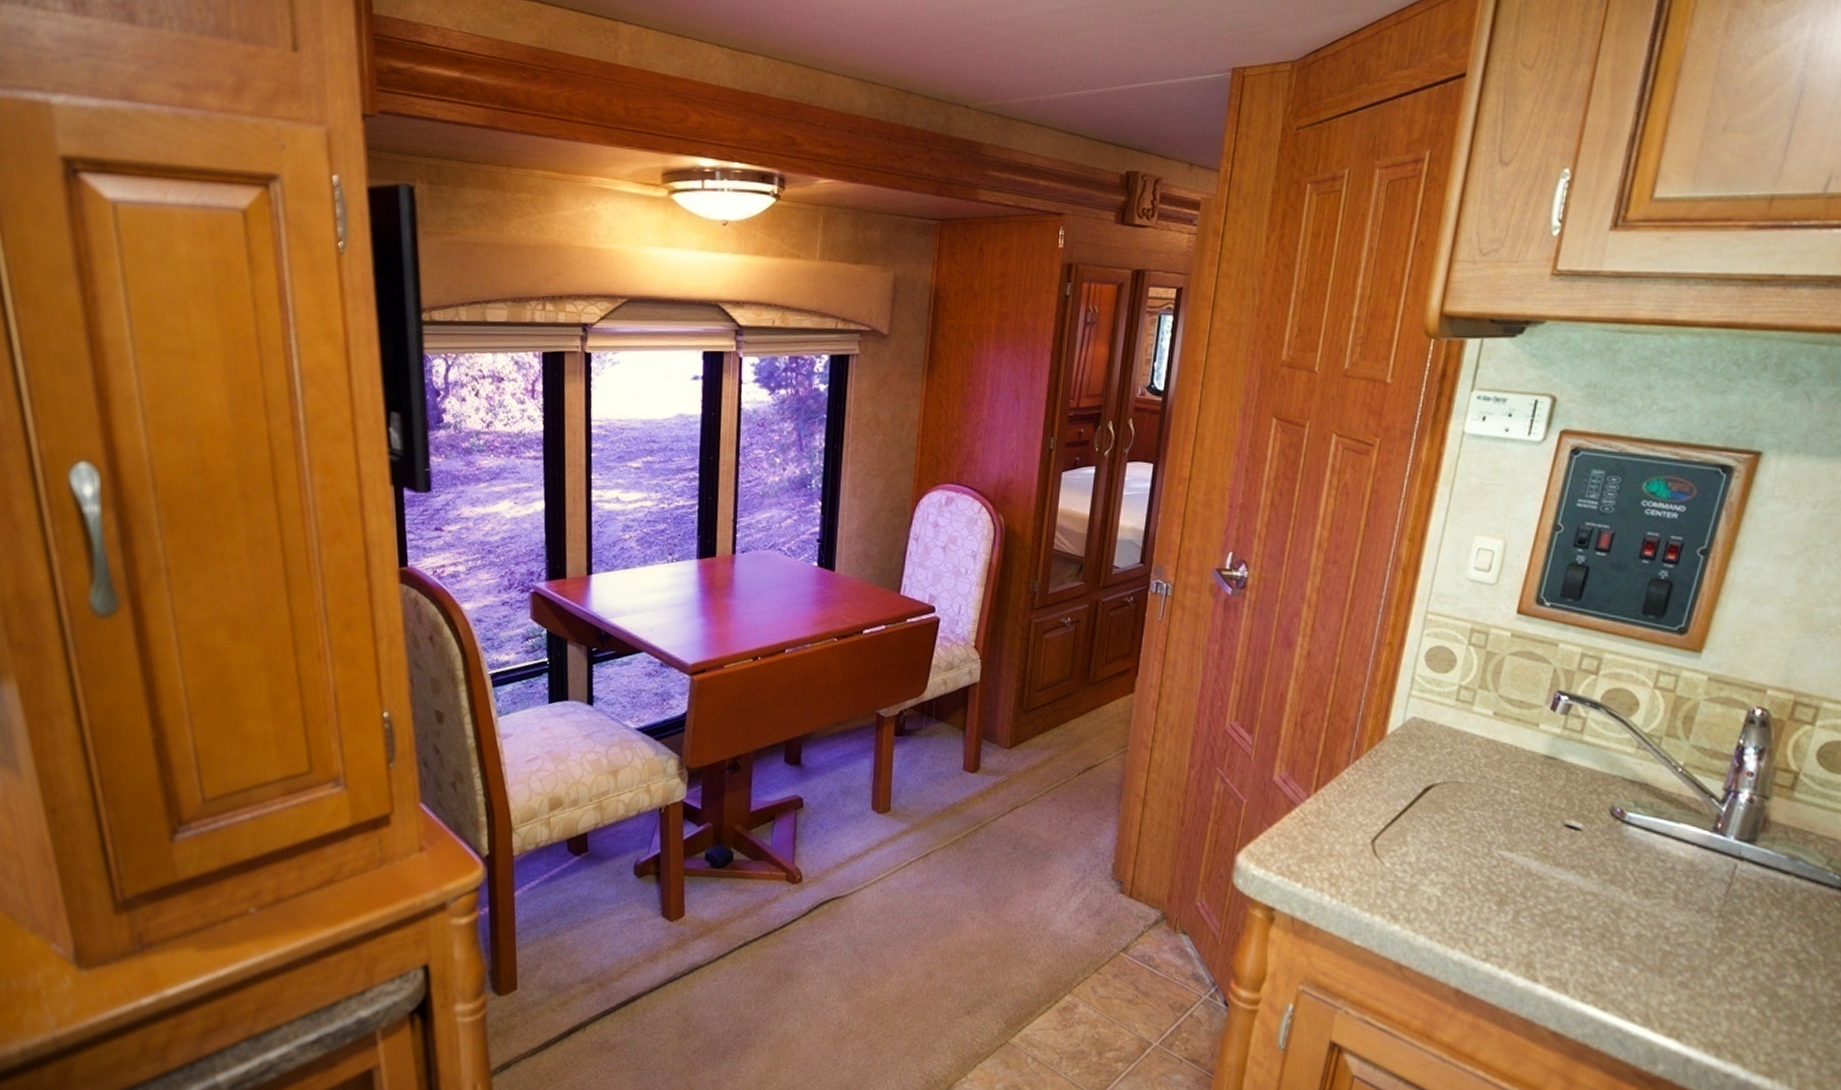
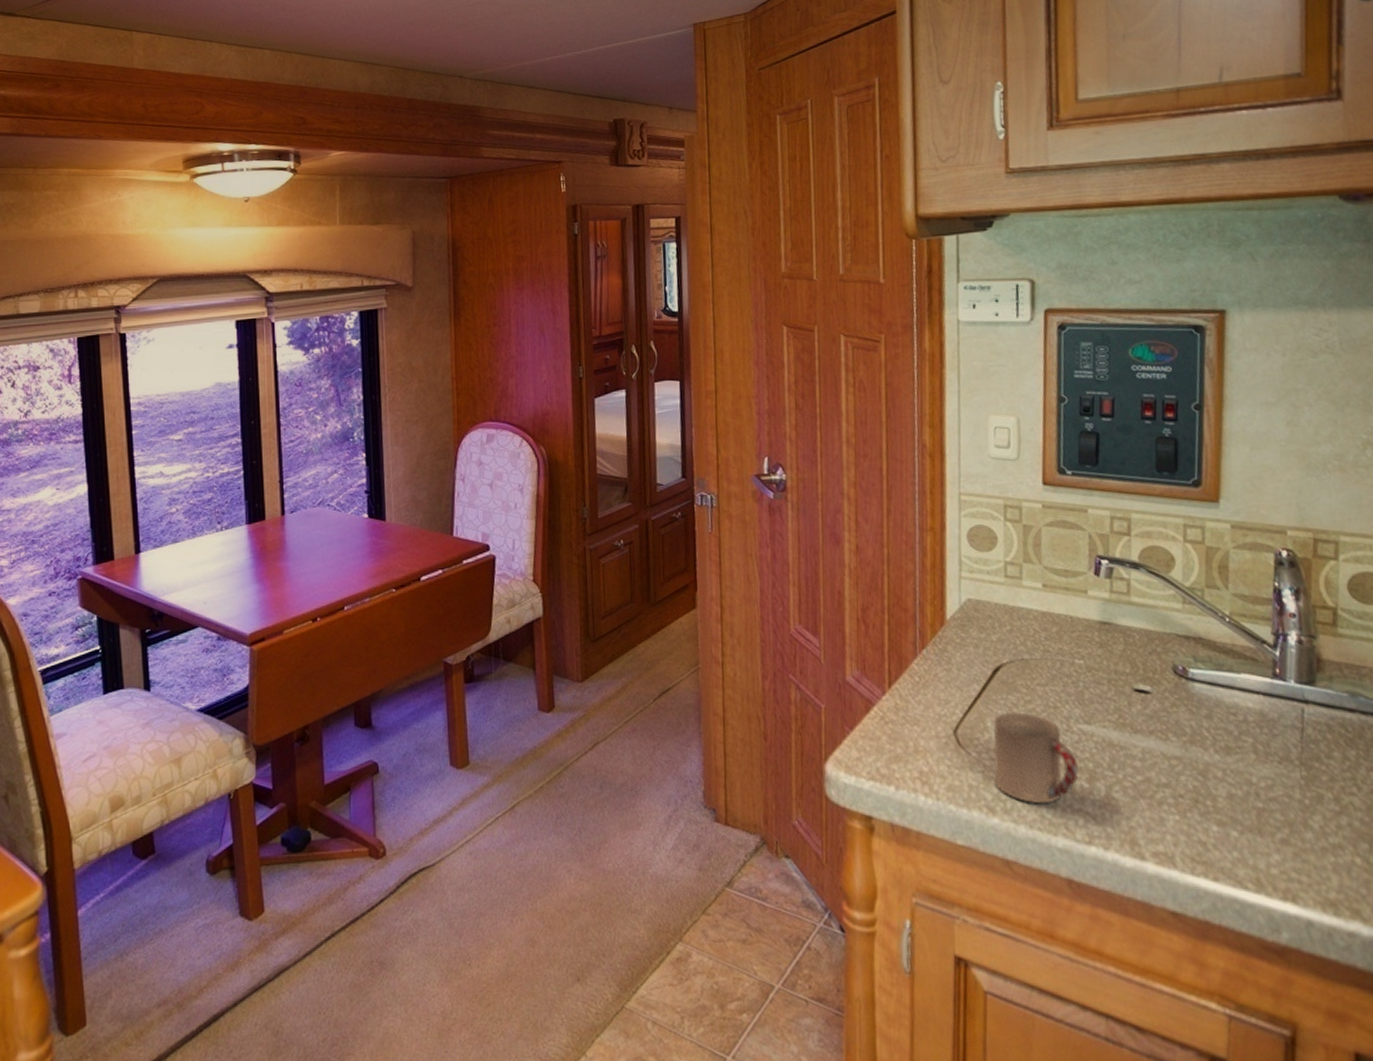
cup: none [1402,829,1492,919] -> present [993,711,1079,804]

